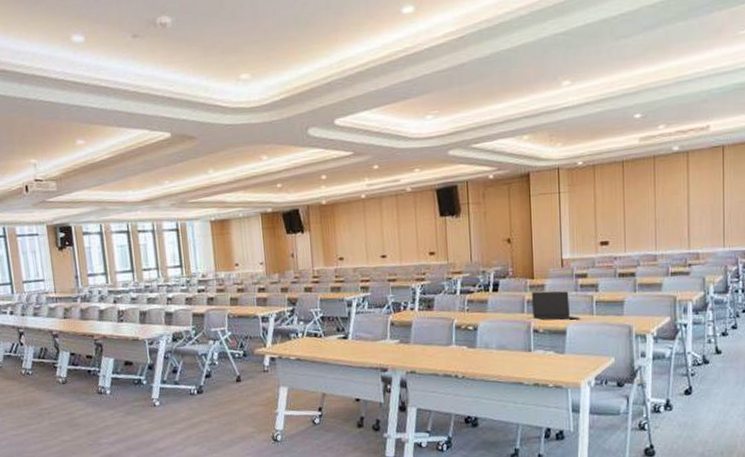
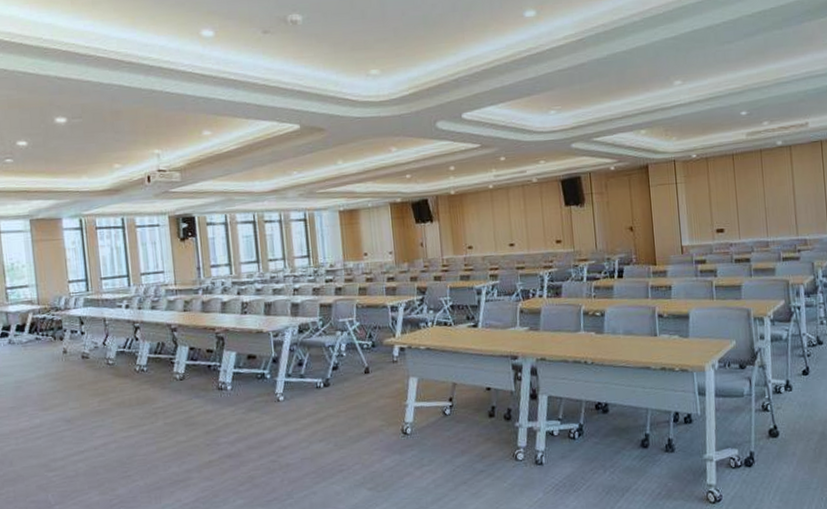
laptop: present [531,291,580,321] -> none [654,276,702,306]

